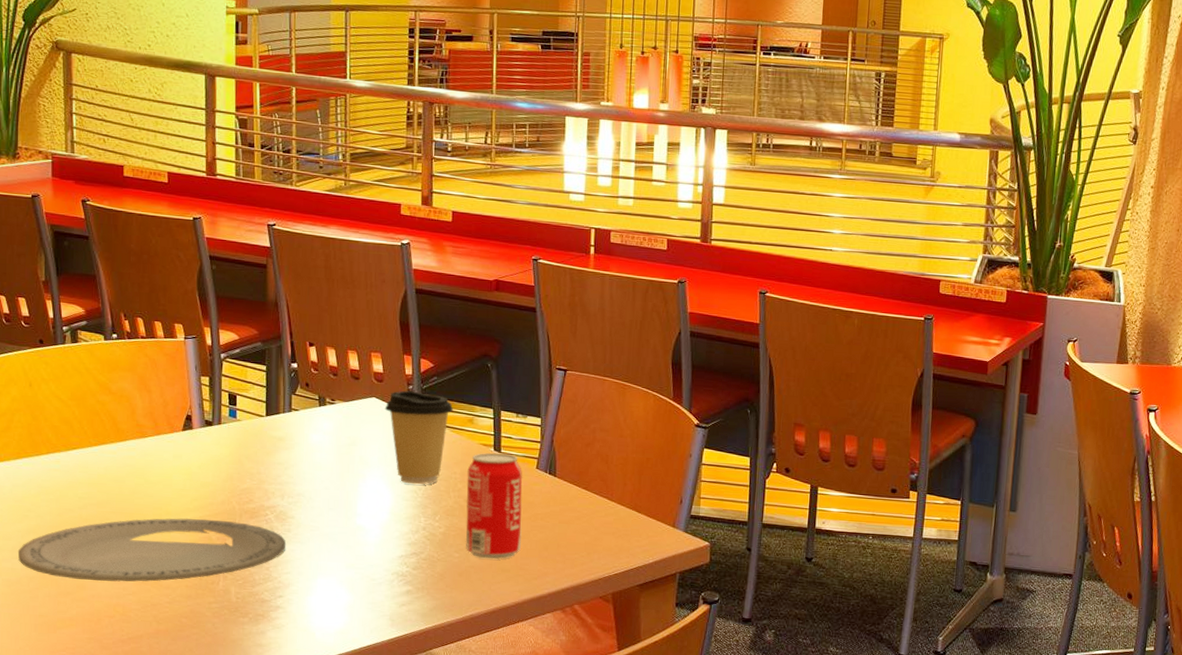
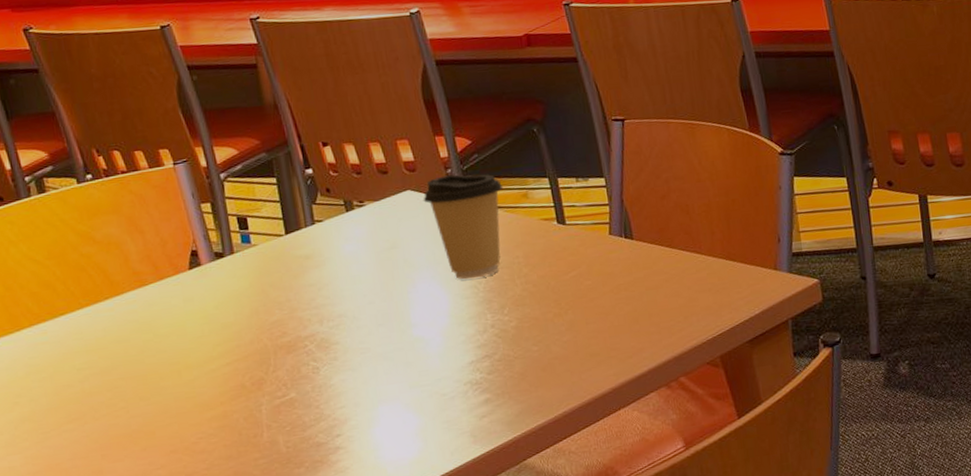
plate: present [17,518,287,582] -> none [12,360,335,466]
beverage can: present [466,452,523,560] -> none [531,224,608,347]

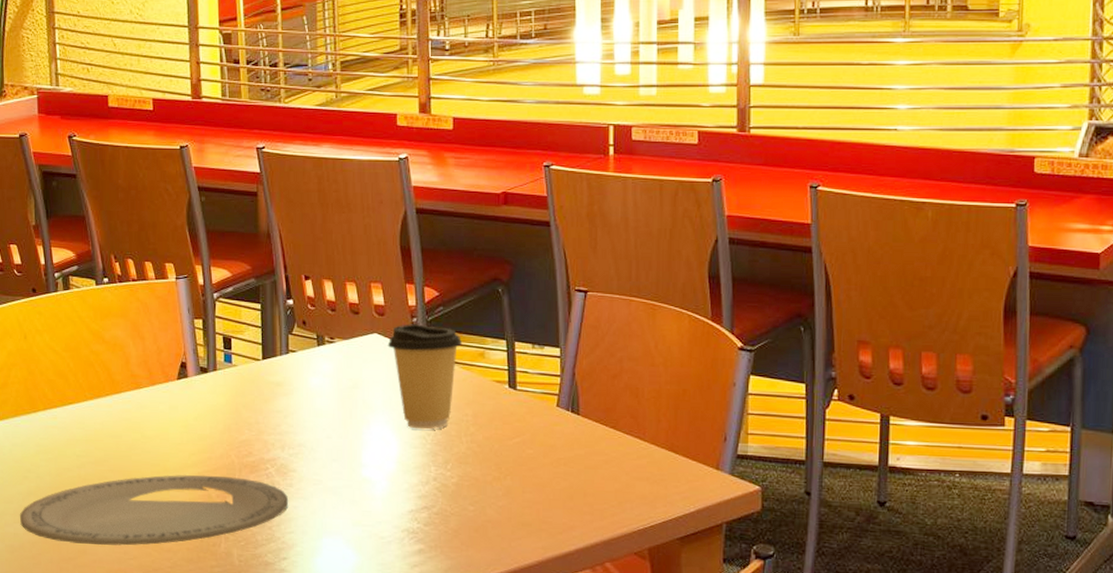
plate: none [12,360,335,466] -> present [19,475,289,546]

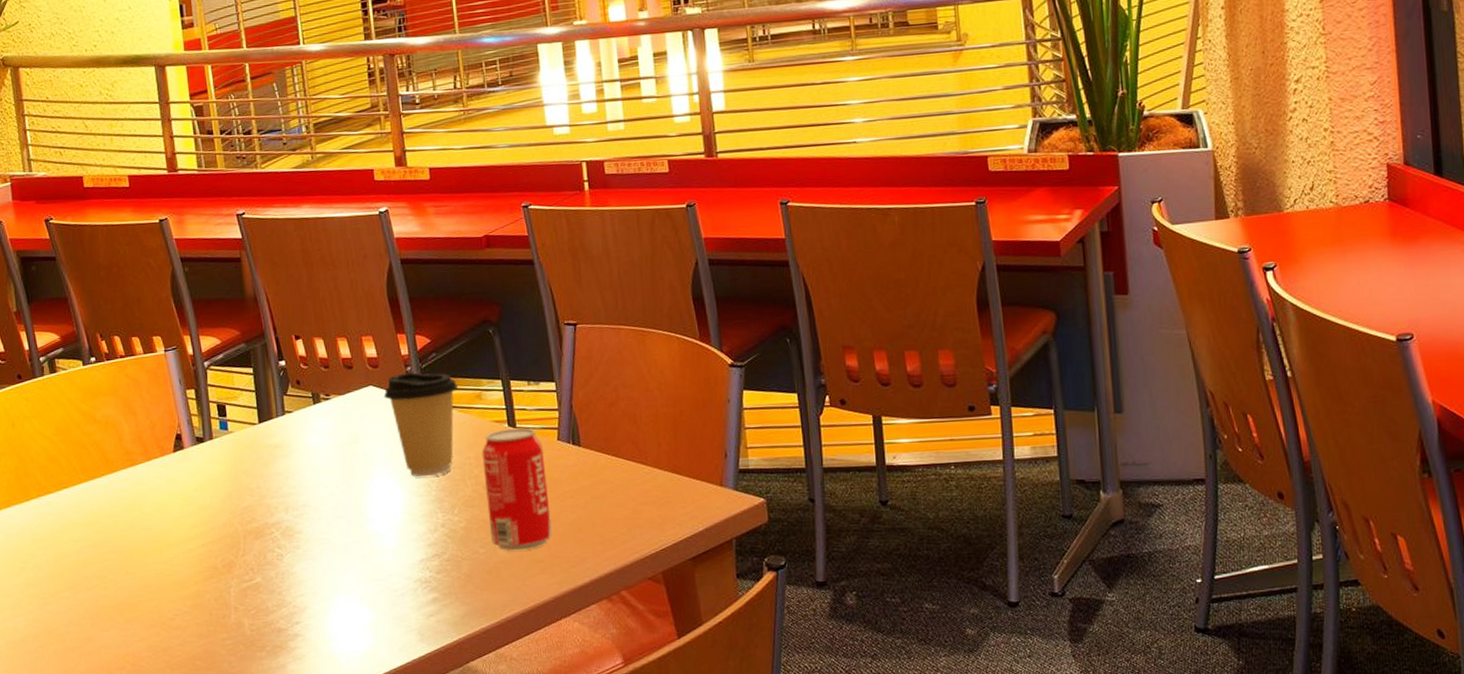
plate: present [19,475,289,546] -> none [18,545,297,632]
beverage can: none [480,390,543,512] -> present [482,427,552,551]

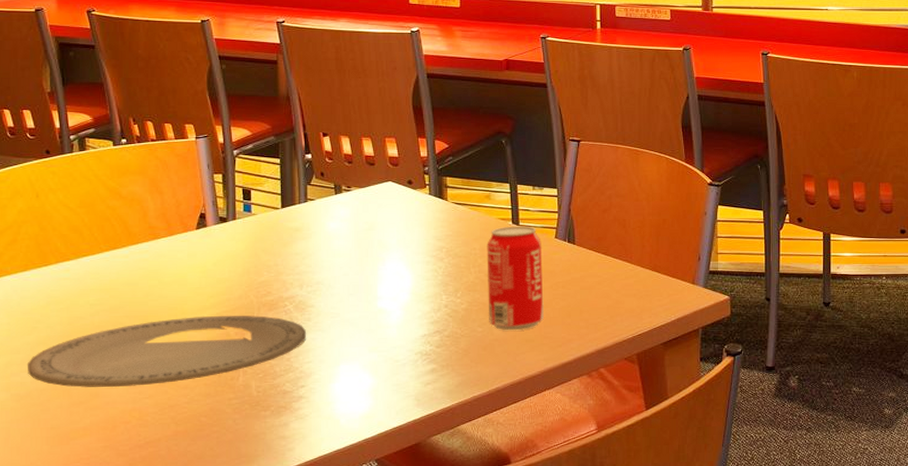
plate: none [18,545,297,632] -> present [27,315,307,388]
coffee cup: present [383,372,459,477] -> none [401,172,471,263]

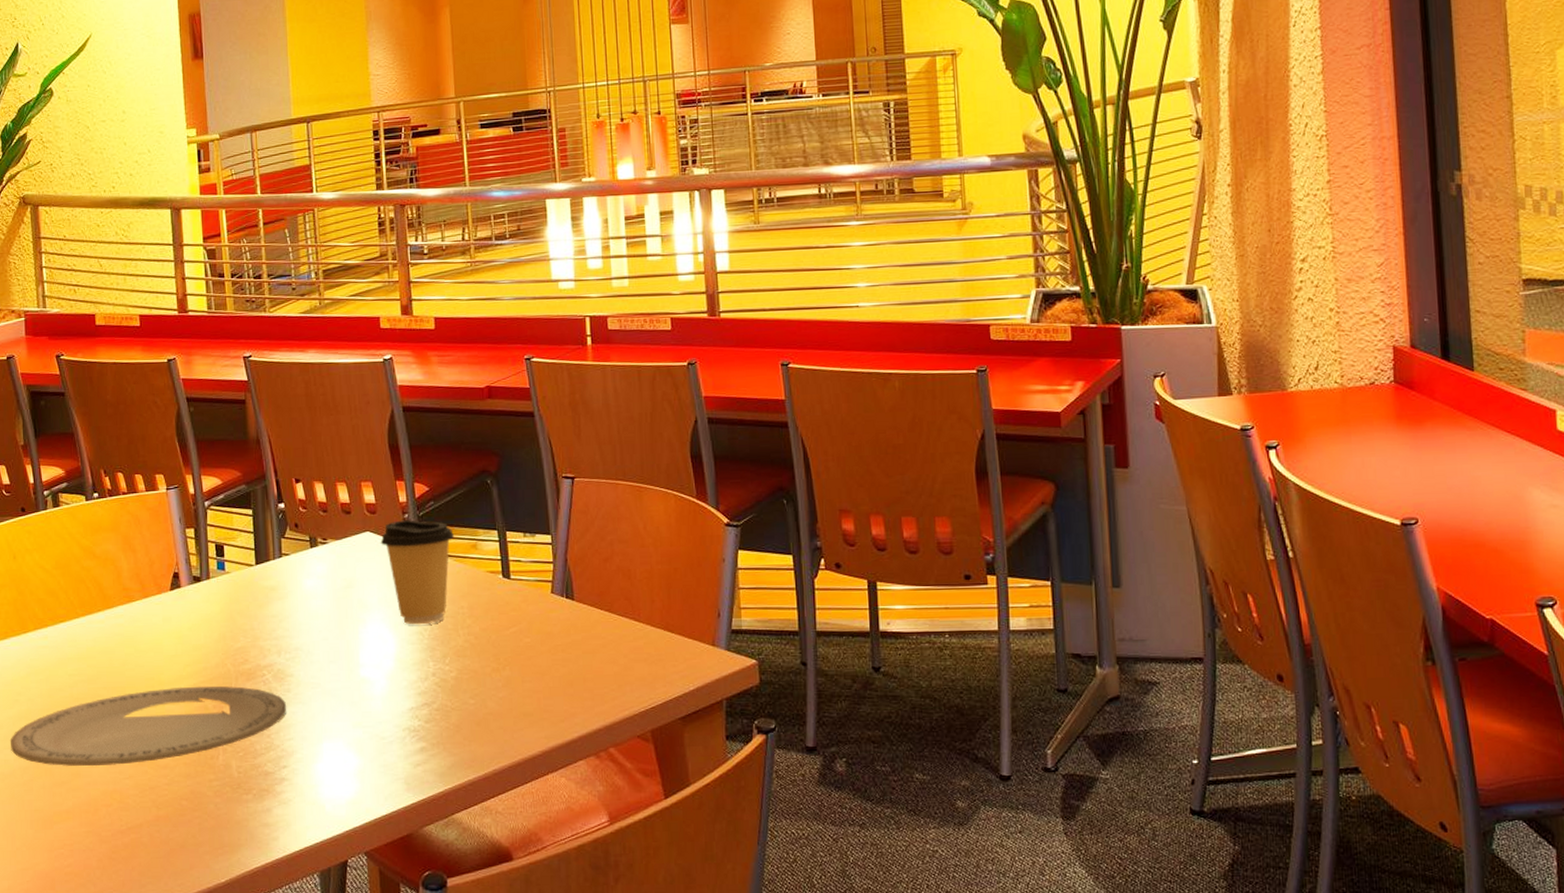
coffee cup: none [401,172,471,263] -> present [380,520,455,625]
beverage can: present [487,226,544,331] -> none [475,579,543,703]

